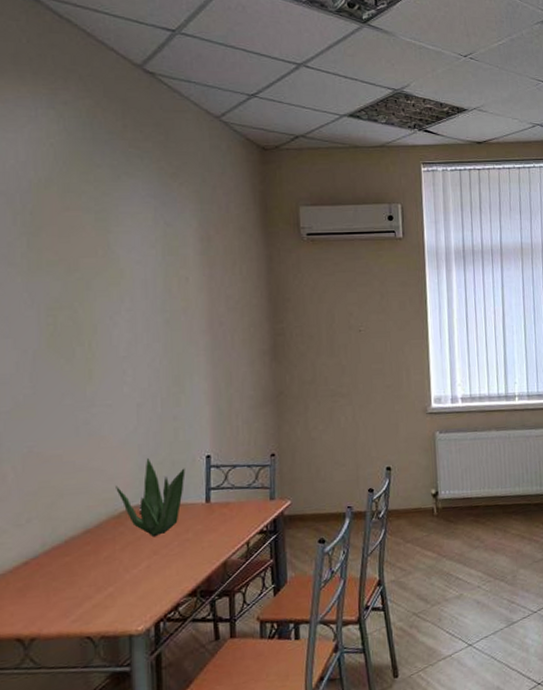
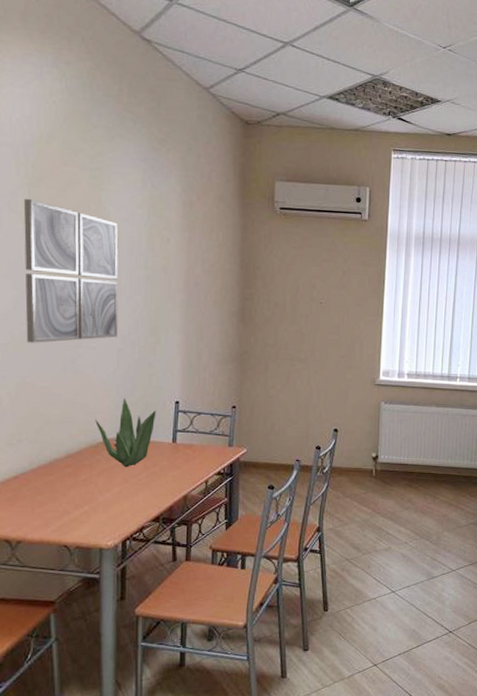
wall art: none [22,248,136,408] -> present [23,198,118,343]

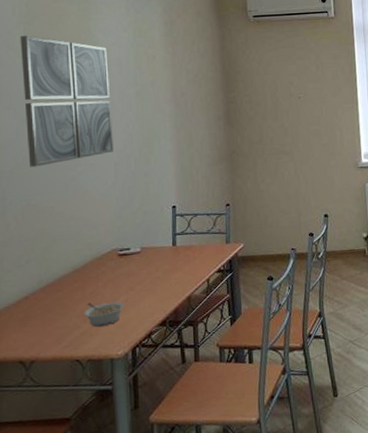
legume: none [74,490,117,515] -> present [83,302,124,327]
plant: present [95,398,156,468] -> none [98,209,155,276]

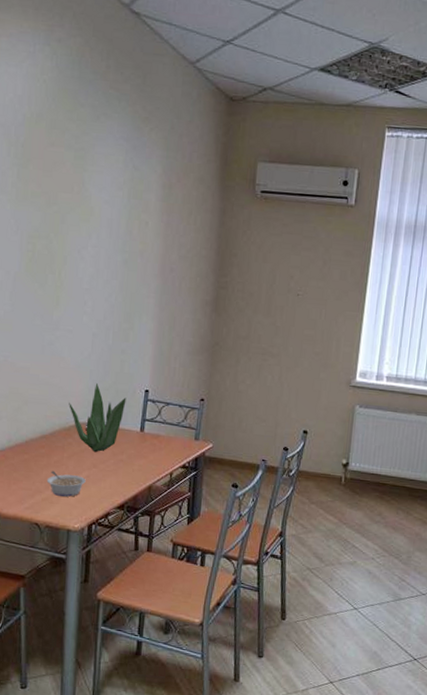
wall art: present [20,35,114,167] -> none [9,178,99,324]
plant: none [98,209,155,276] -> present [69,383,127,453]

